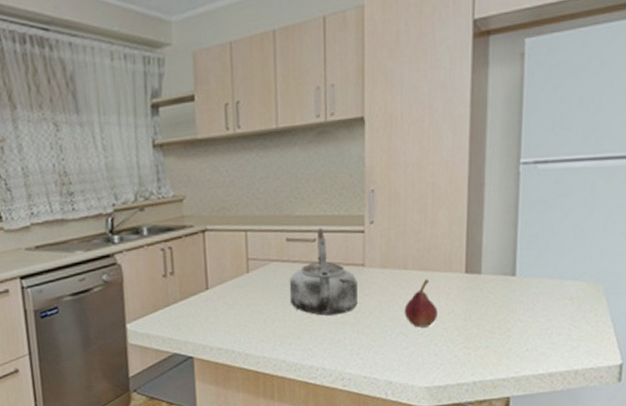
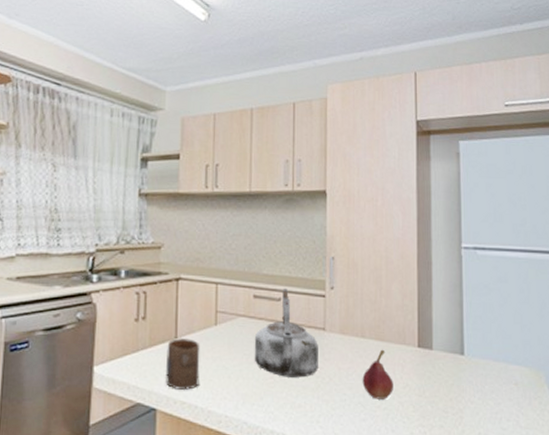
cup: none [198,287,235,338] -> present [166,337,200,391]

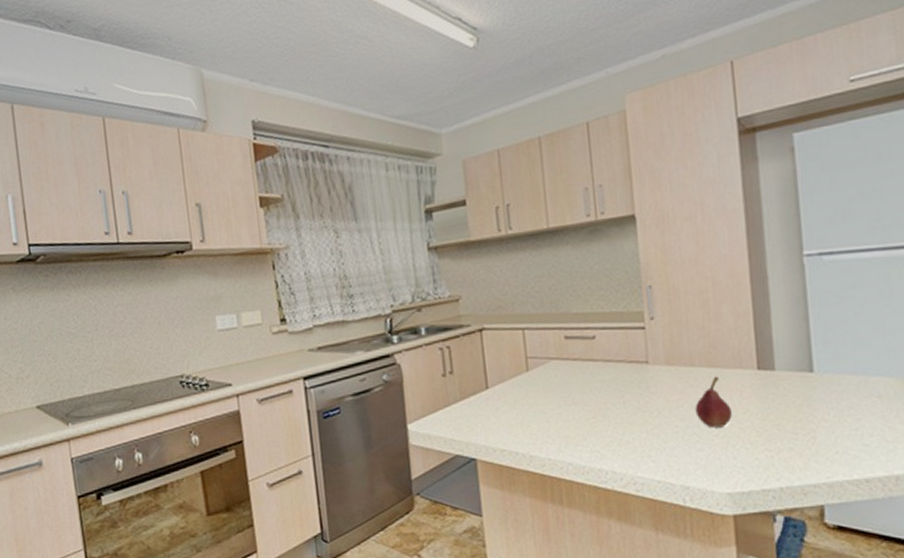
cup: present [166,337,200,391] -> none [479,387,517,439]
kettle: present [254,287,318,378] -> none [570,324,644,416]

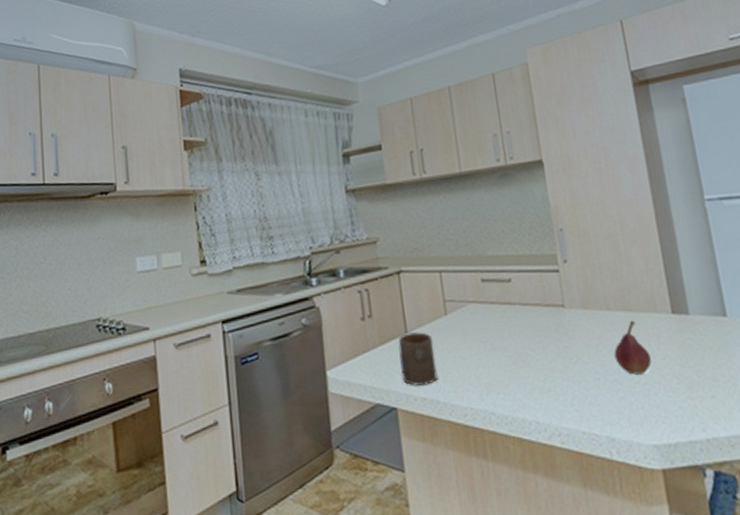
cup: none [479,387,517,439] -> present [398,331,438,387]

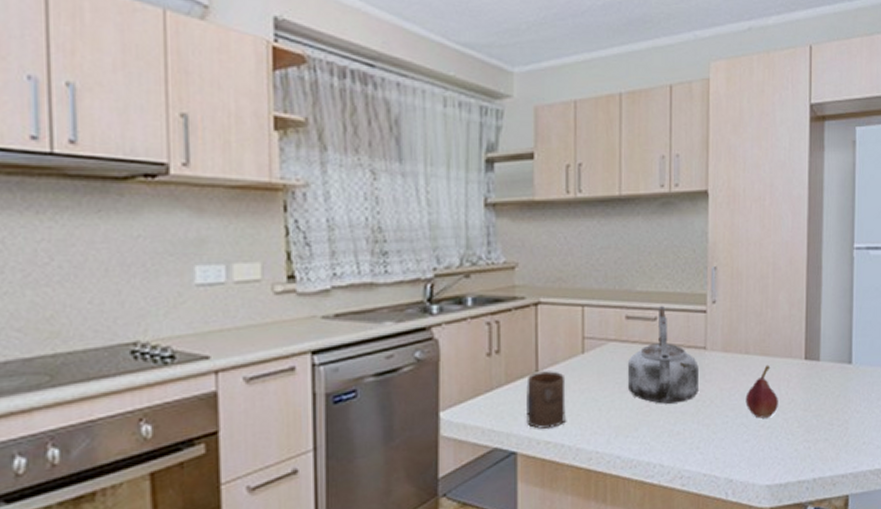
kettle: none [488,267,564,361] -> present [627,305,699,404]

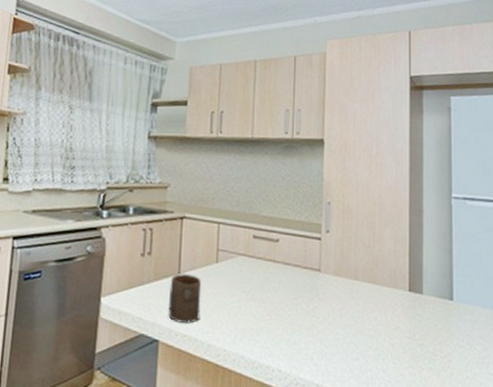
kettle: present [627,305,699,404] -> none [252,229,314,316]
fruit: present [745,365,778,419] -> none [355,292,385,340]

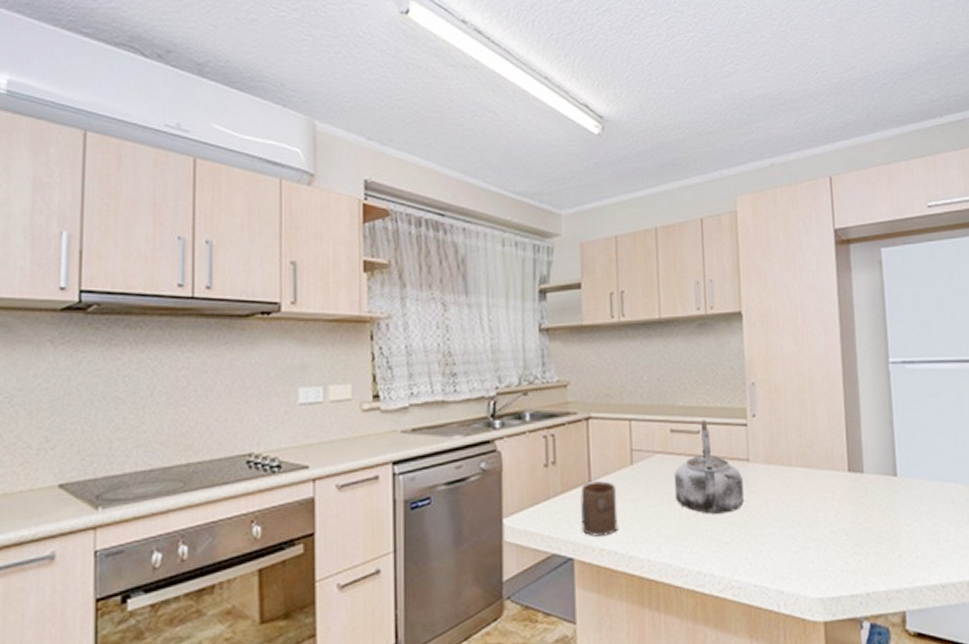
kettle: none [252,229,314,316] -> present [674,419,744,514]

